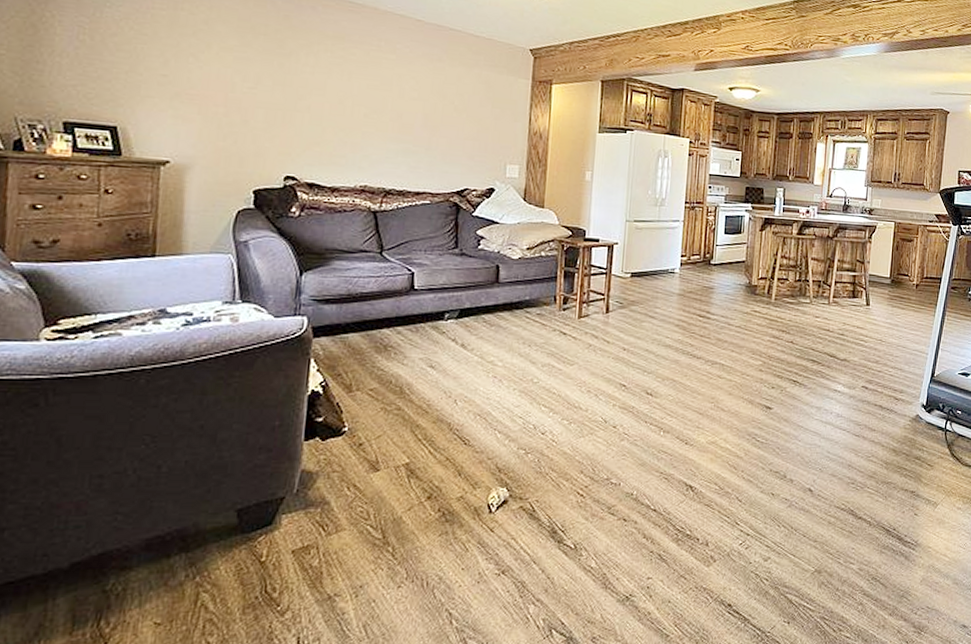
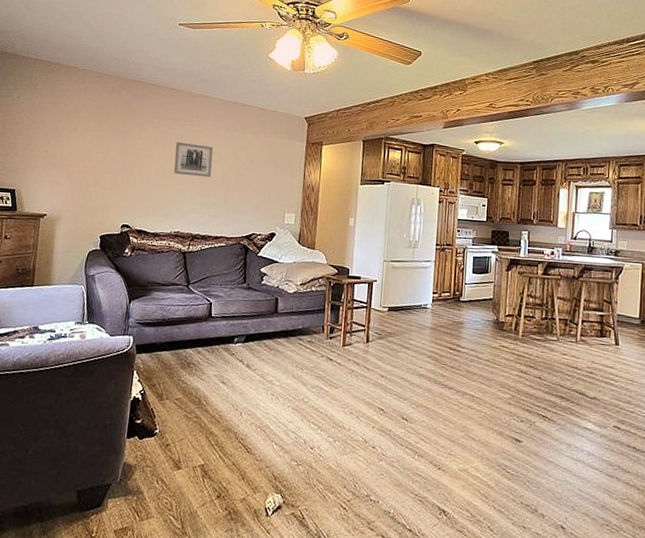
wall art: none [356,71,411,119] -> present [174,141,214,178]

